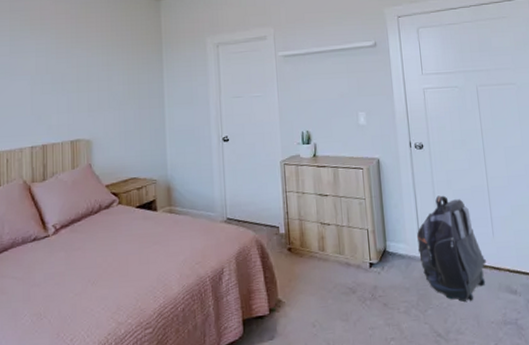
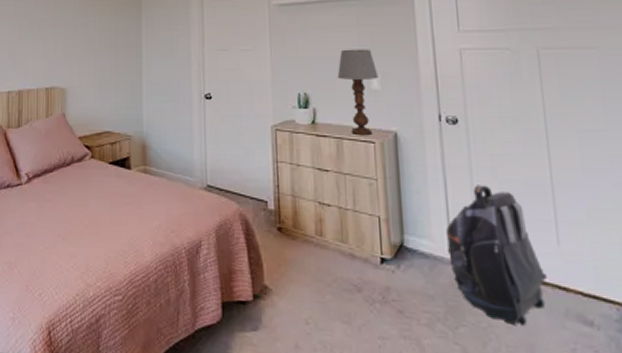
table lamp: none [332,91,364,164] -> present [337,49,379,136]

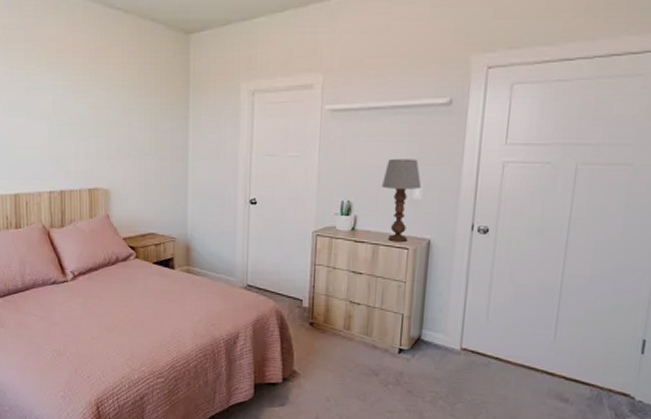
backpack: present [446,185,547,325] -> none [458,288,539,402]

